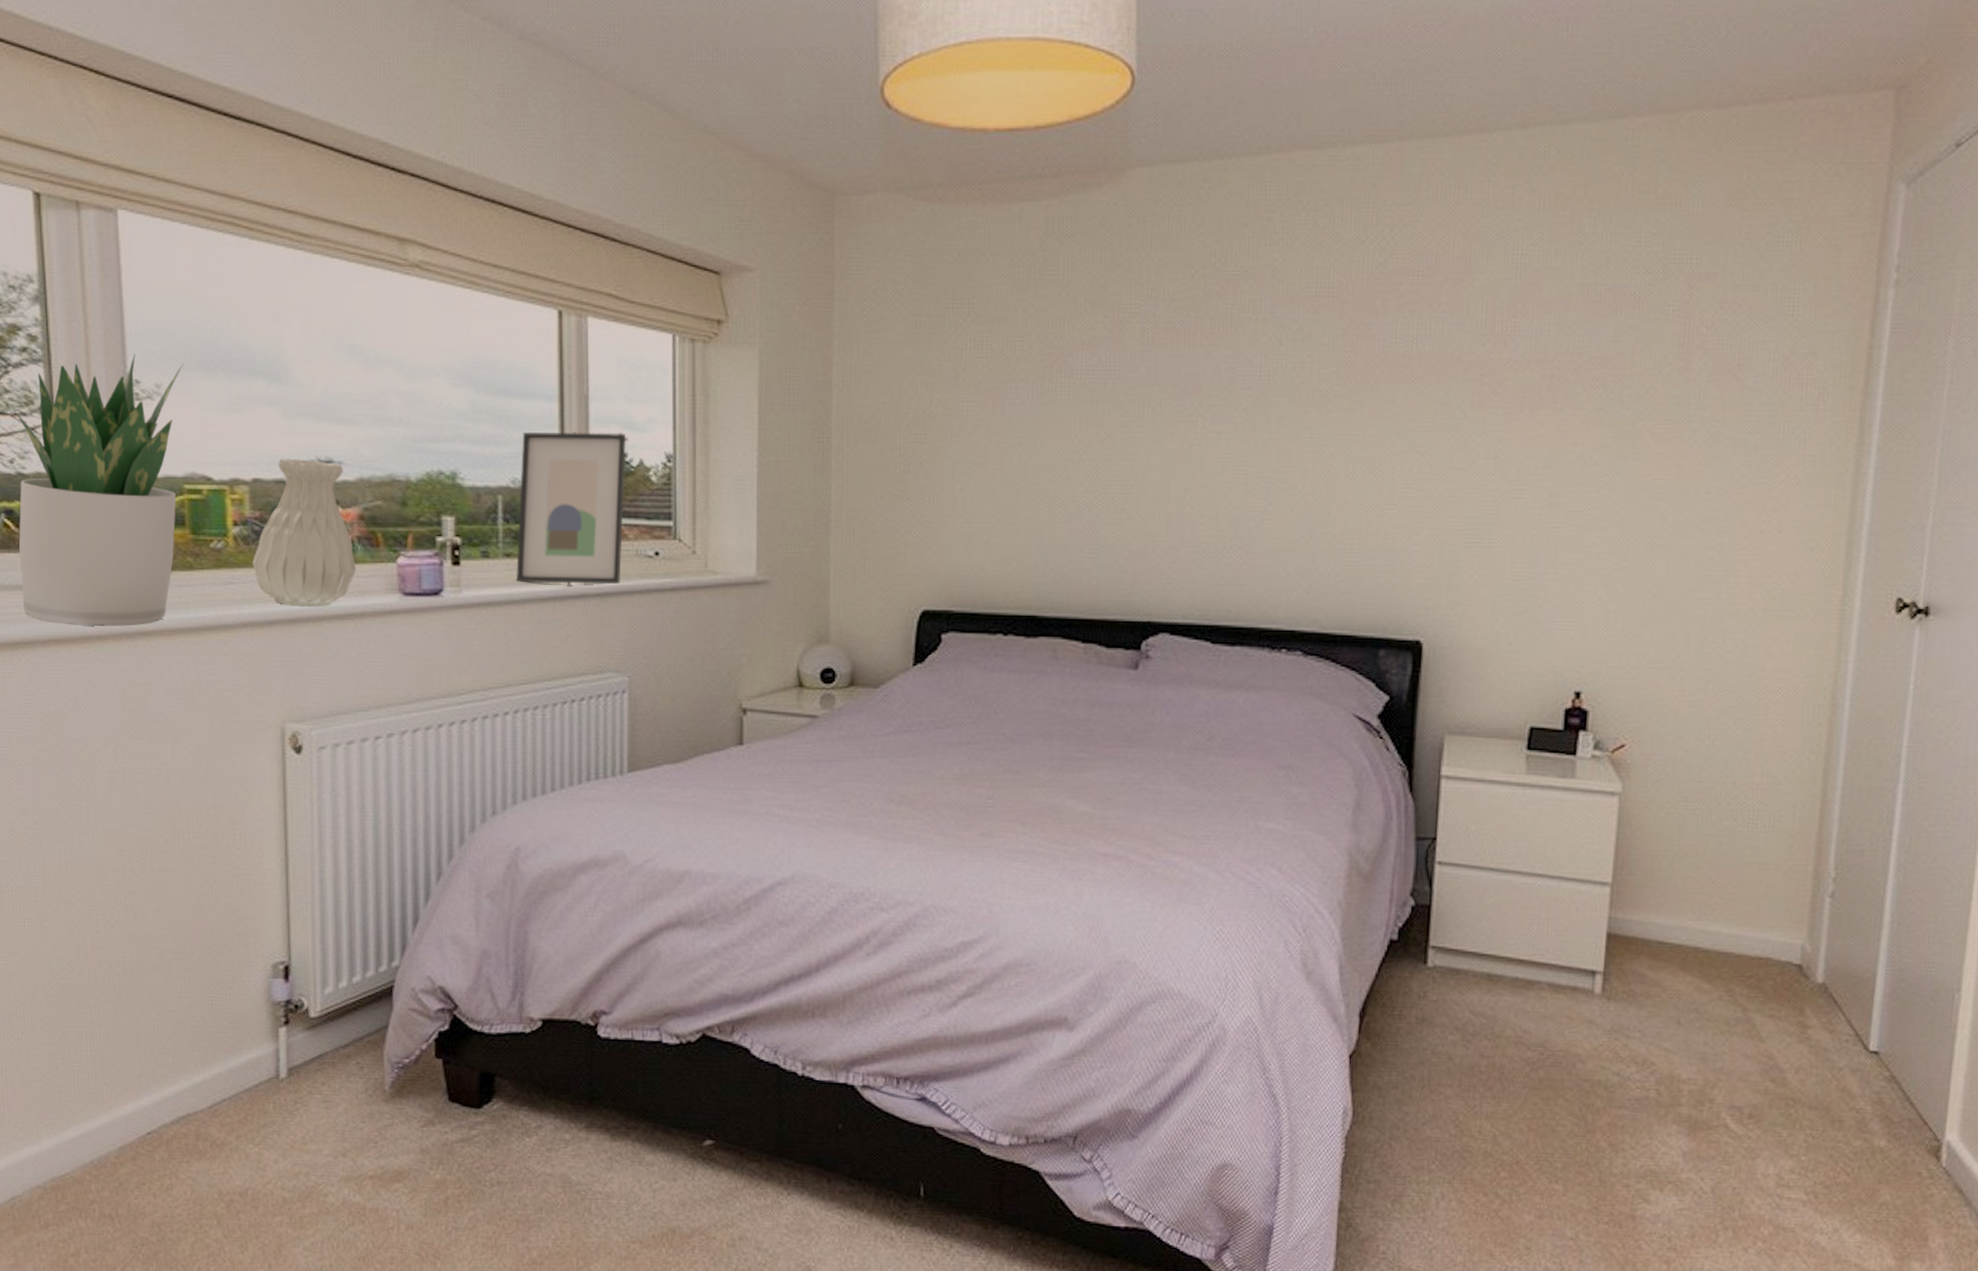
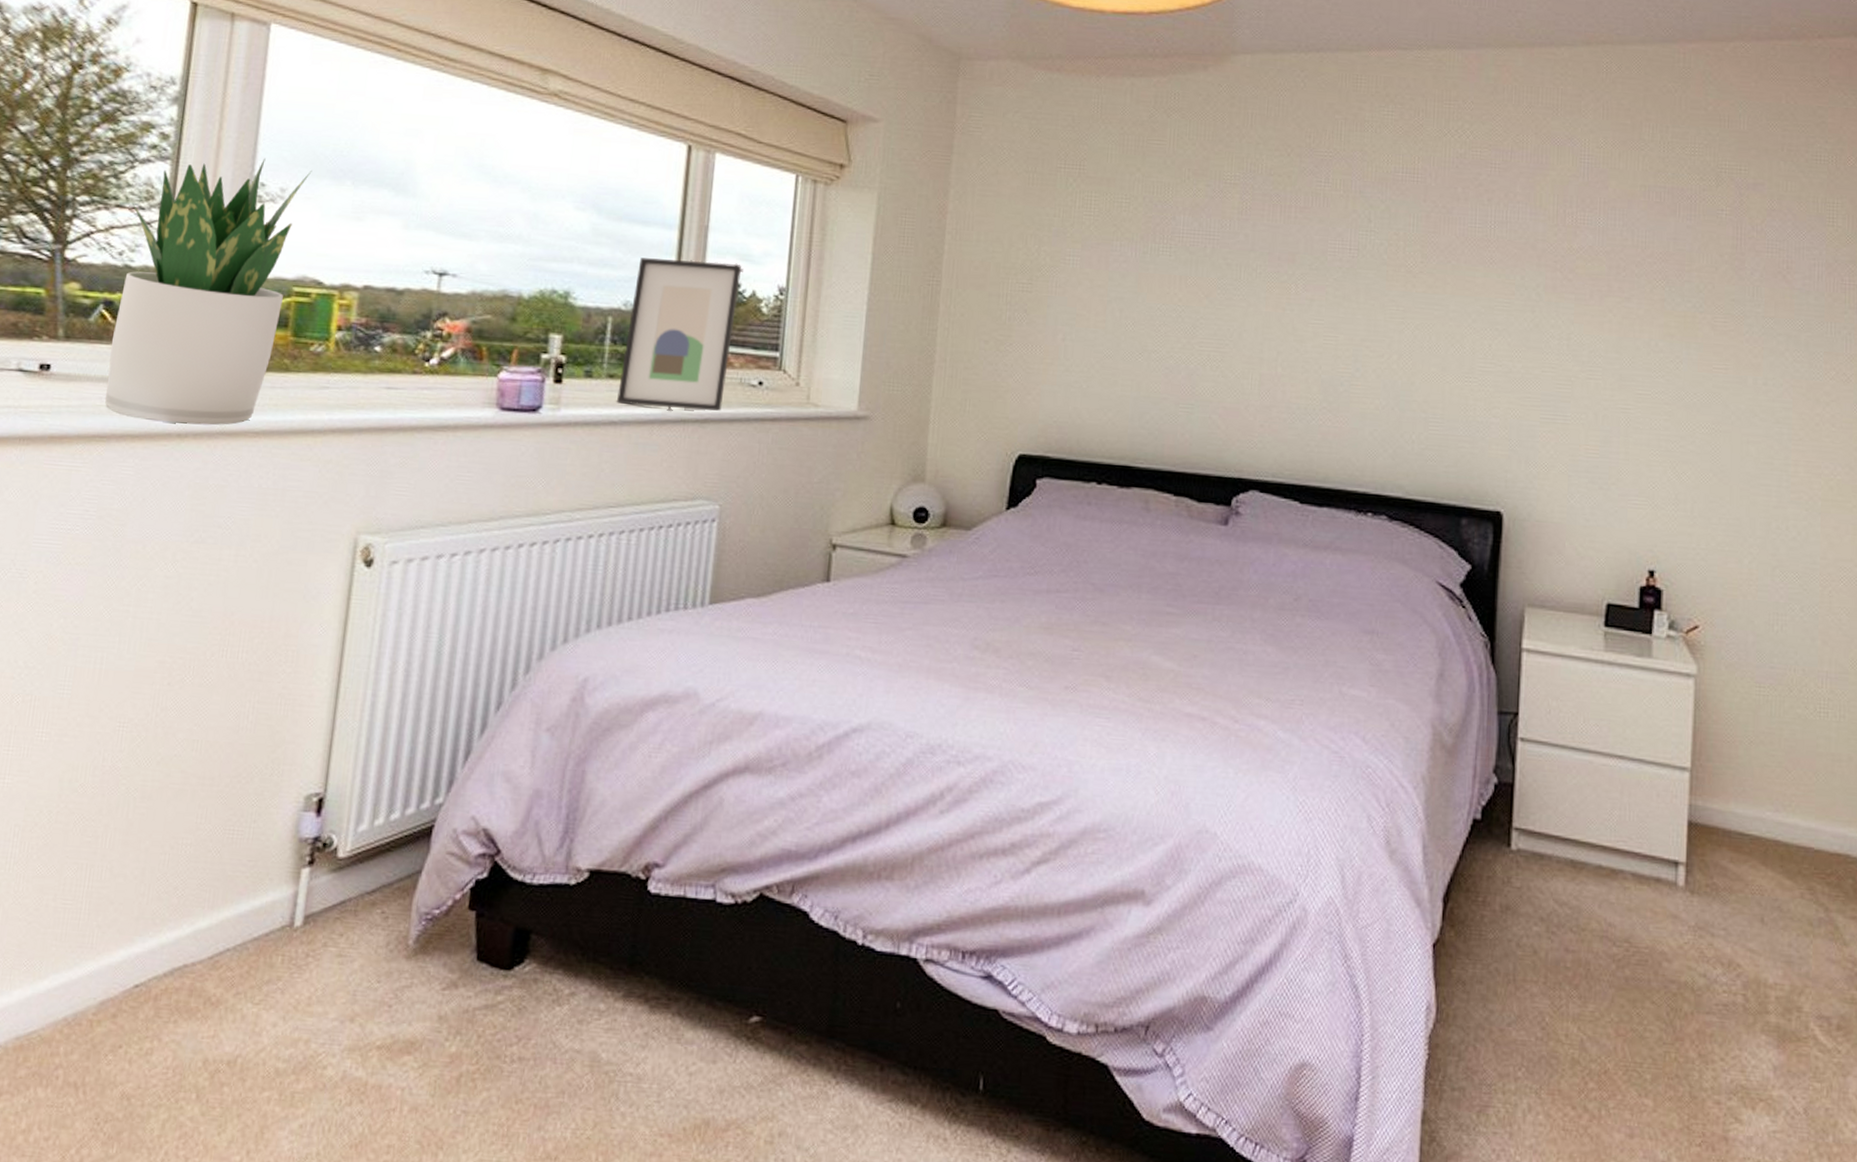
vase: present [253,459,357,607] -> none [350,268,457,417]

